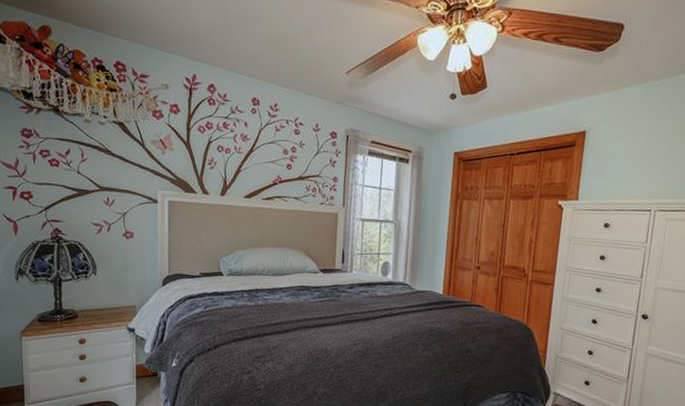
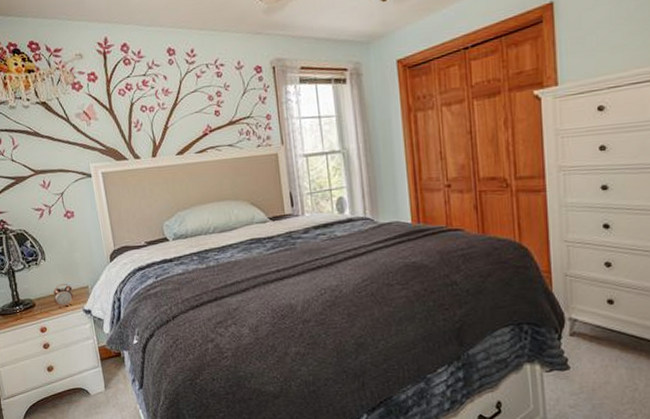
alarm clock: none [98,300,120,323] -> present [53,284,74,308]

